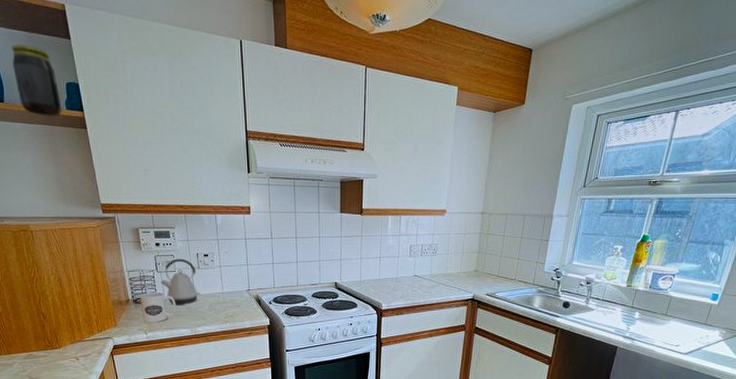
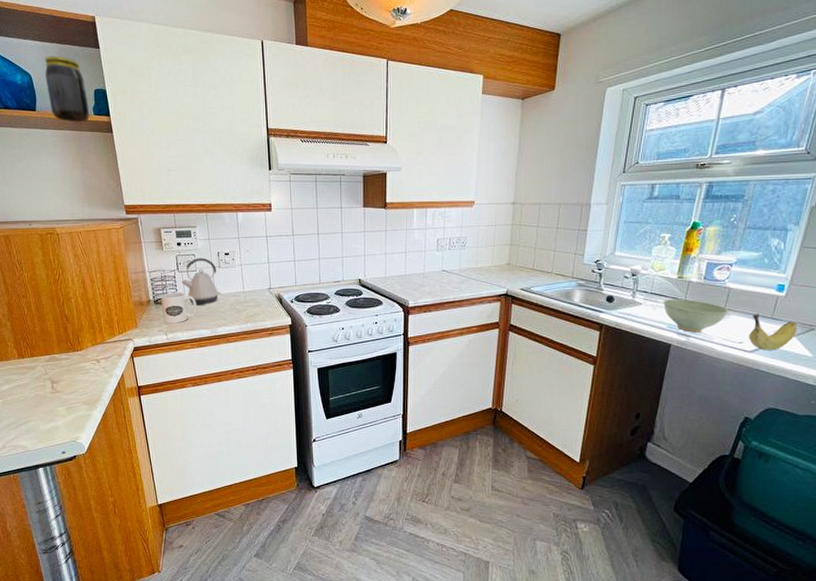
bowl: none [613,305,670,336] -> present [663,298,729,333]
fruit: none [685,320,726,353] -> present [749,314,797,351]

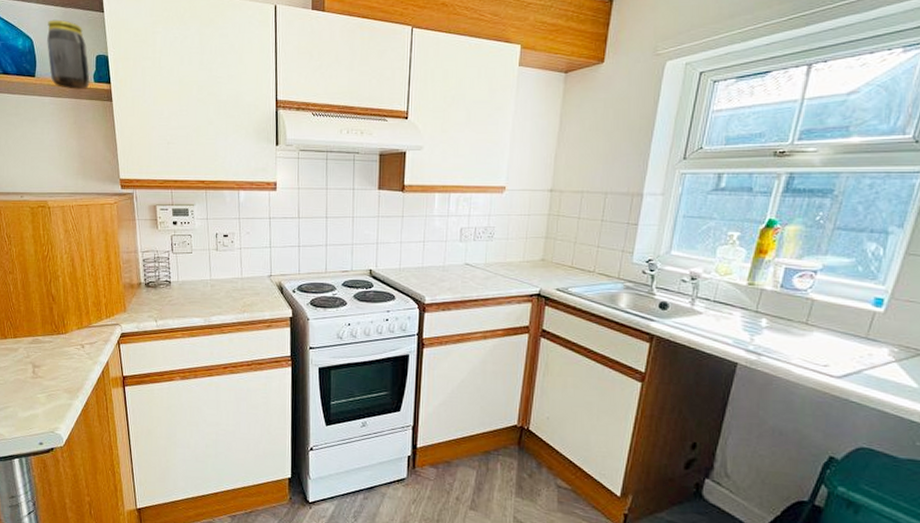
mug: present [160,292,198,324] -> none [152,275,191,310]
kettle: present [181,258,221,305] -> none [175,238,217,291]
bowl: present [663,298,729,333] -> none [729,308,812,351]
fruit: present [749,314,797,351] -> none [837,332,898,378]

